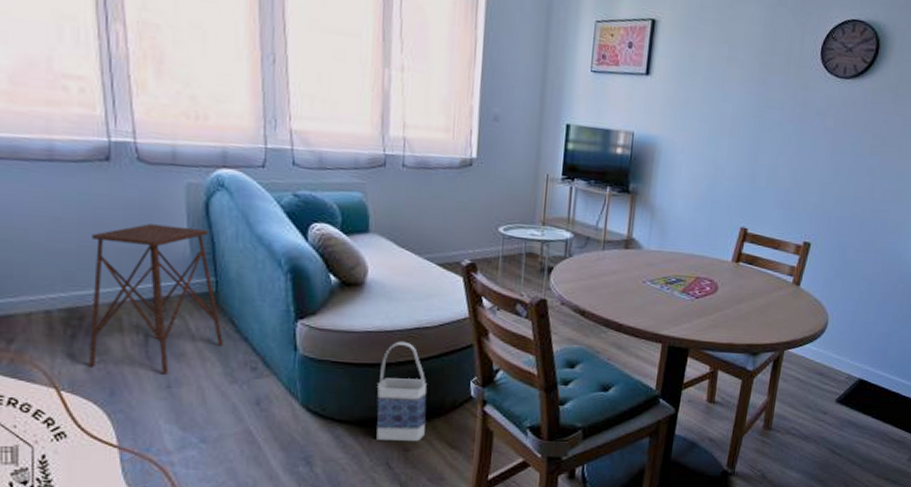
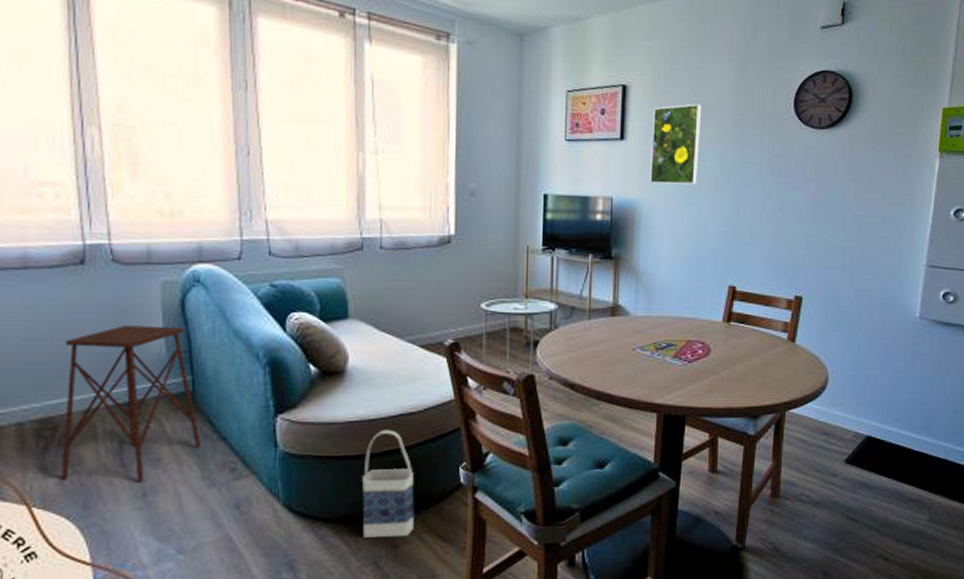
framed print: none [672,43,729,126] -> present [650,104,701,185]

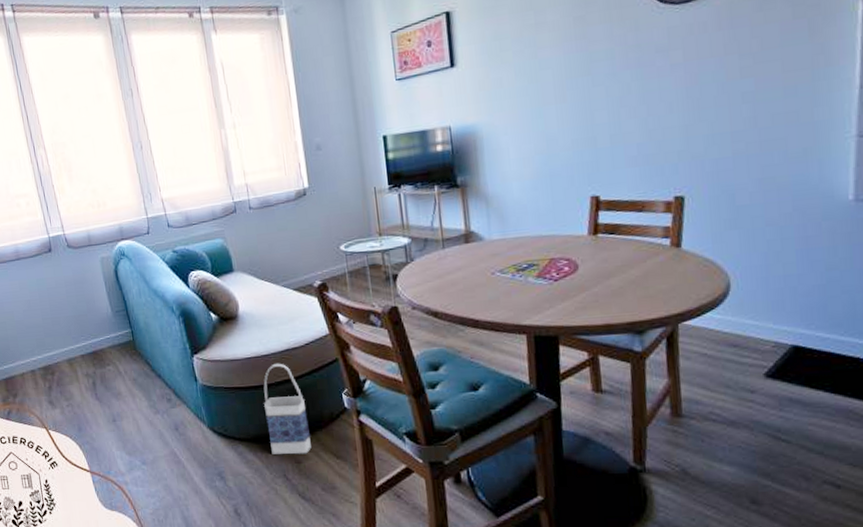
side table: present [62,325,202,482] -> none [49,292,146,411]
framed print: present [650,104,701,185] -> none [482,11,540,105]

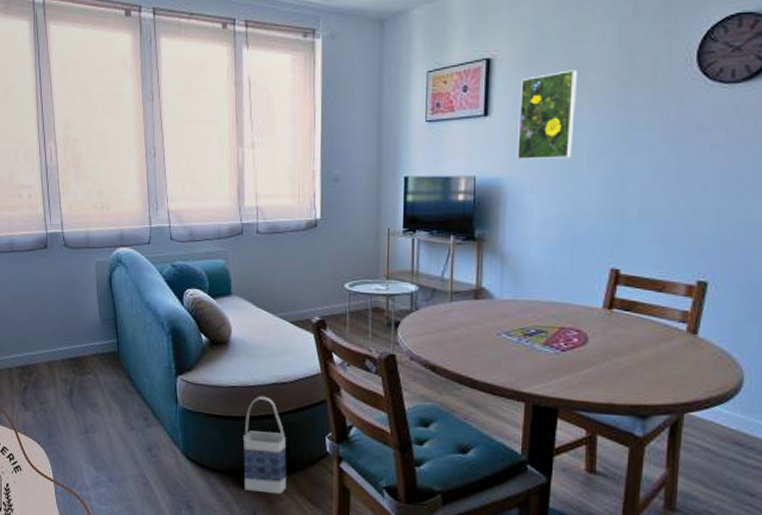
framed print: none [482,11,540,105] -> present [517,70,577,160]

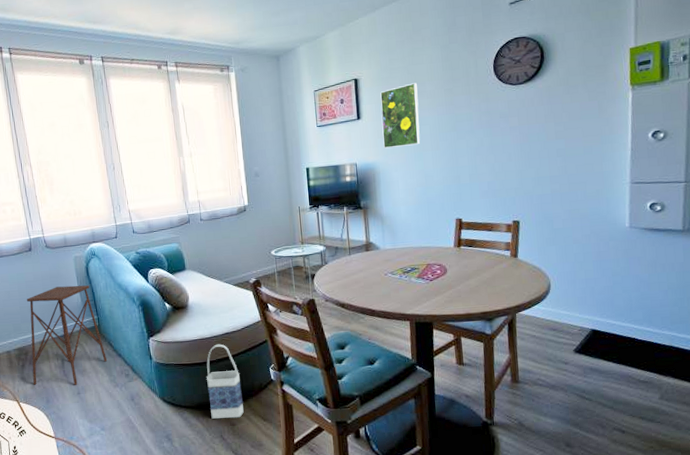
side table: none [35,297,124,421] -> present [27,285,108,385]

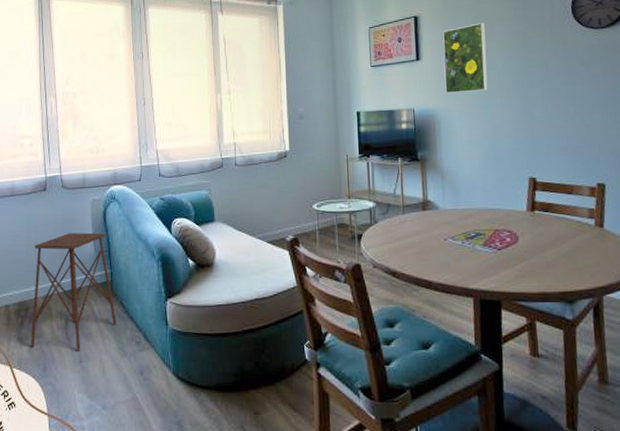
bag: present [206,344,244,419] -> none [230,312,271,405]

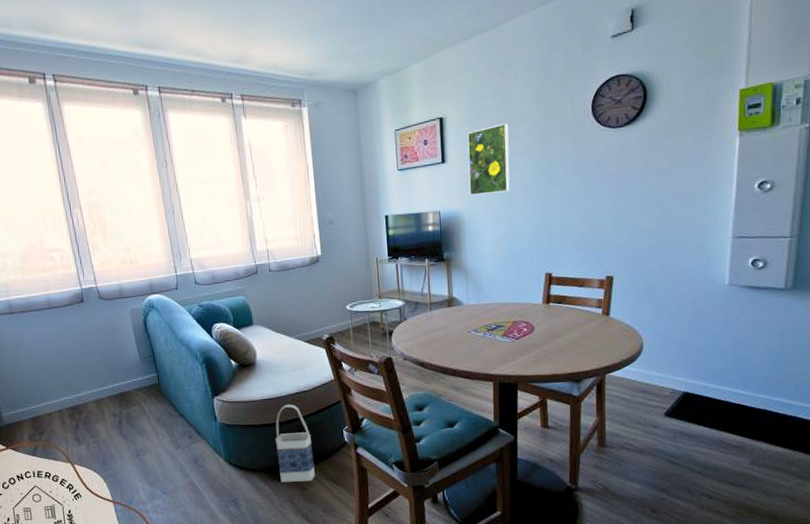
side table: present [31,232,117,351] -> none [79,340,169,447]
bag: none [230,312,271,405] -> present [275,404,315,483]

